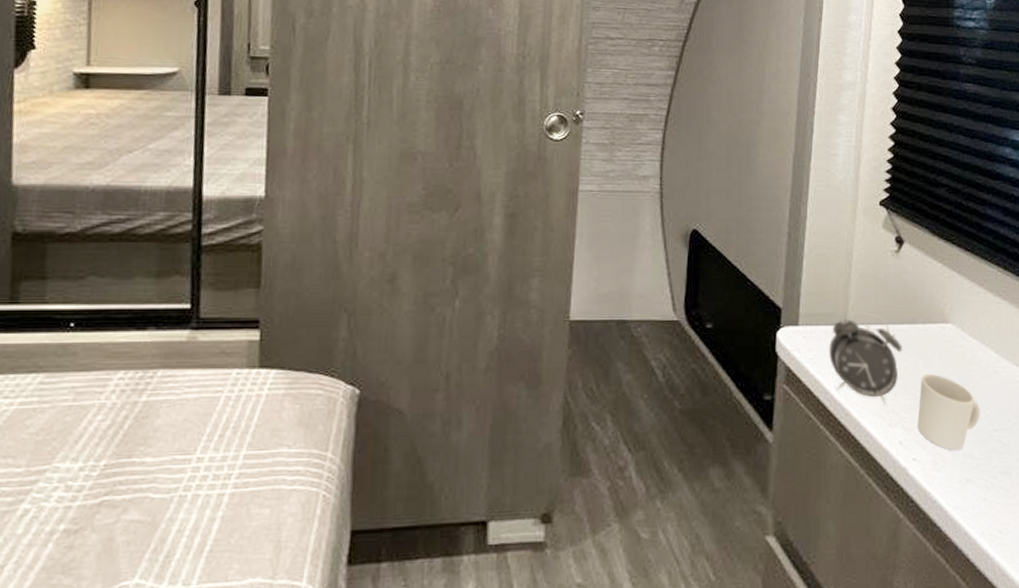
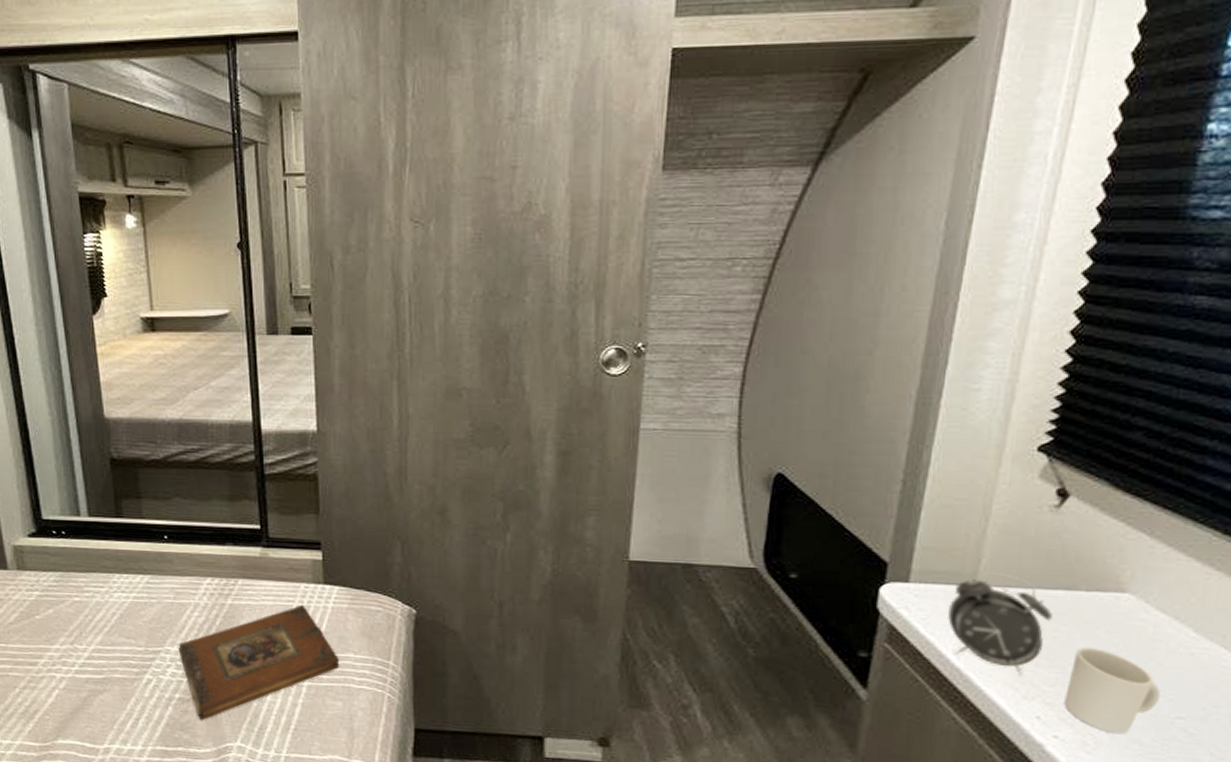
book: none [70,394,271,557] -> present [178,604,340,721]

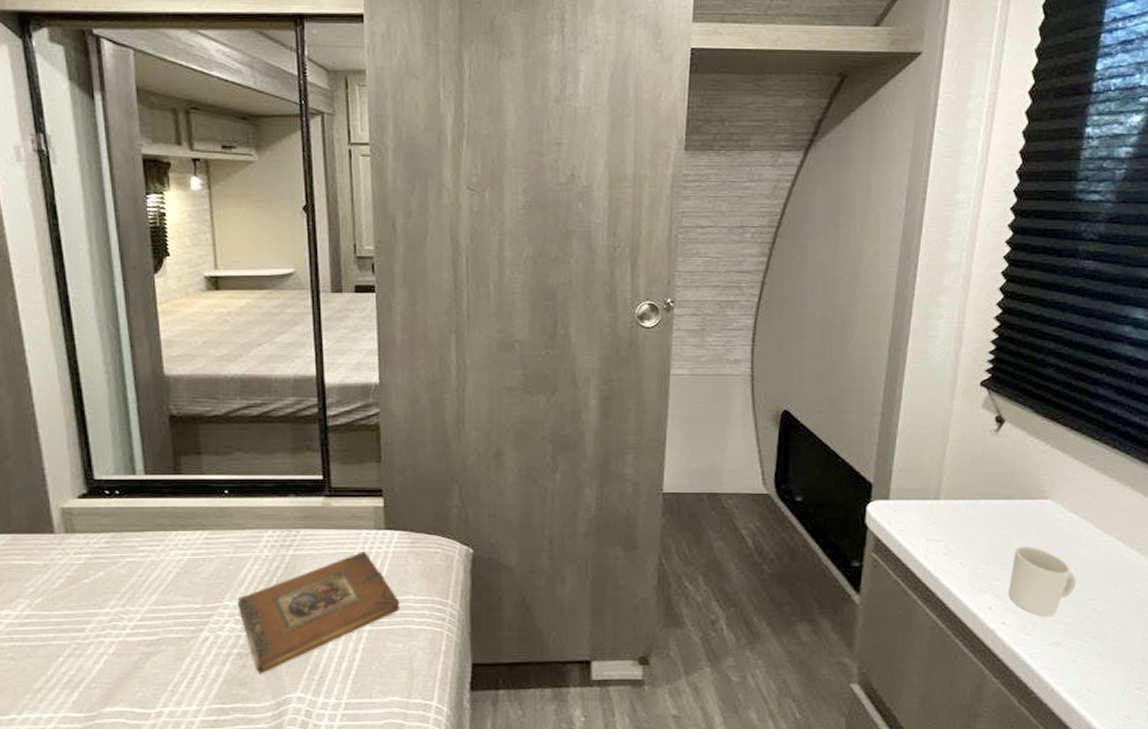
alarm clock: present [947,571,1054,676] -> none [919,487,998,573]

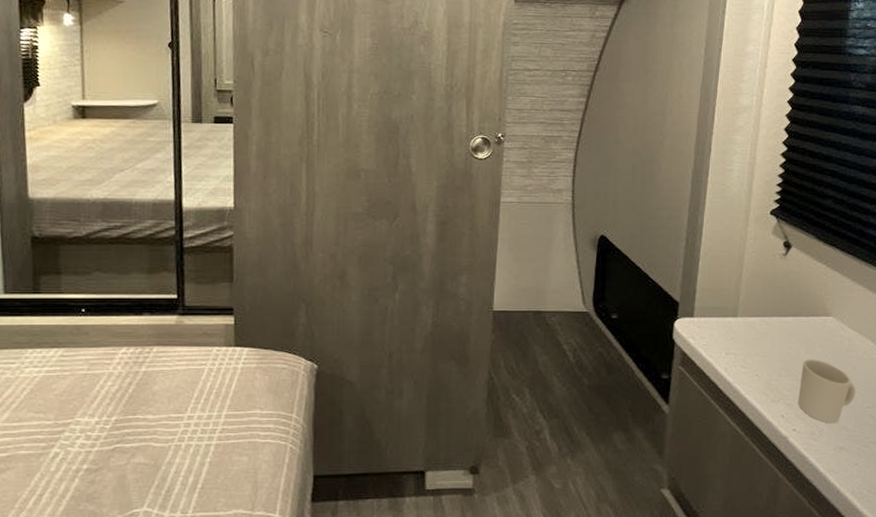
book: present [237,550,400,674] -> none [89,367,247,490]

